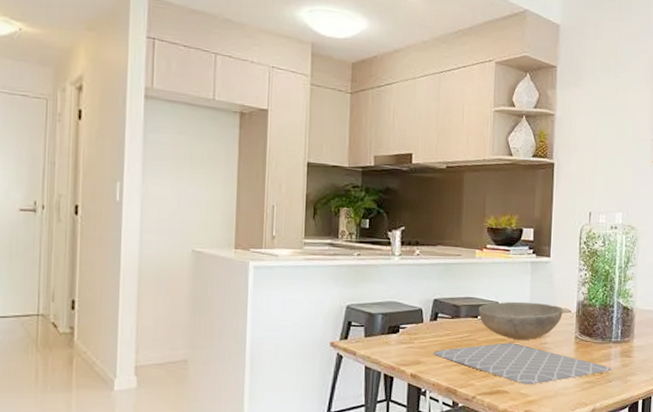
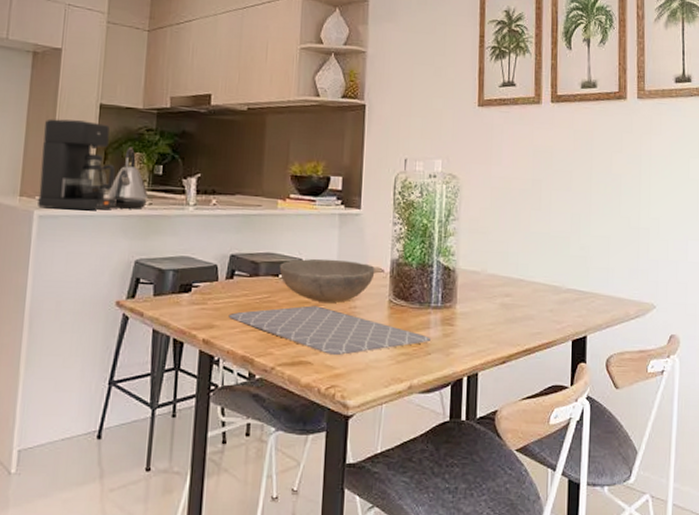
coffee maker: none [253,176,327,261] -> present [38,118,117,211]
kettle: none [319,202,357,260] -> present [108,147,149,209]

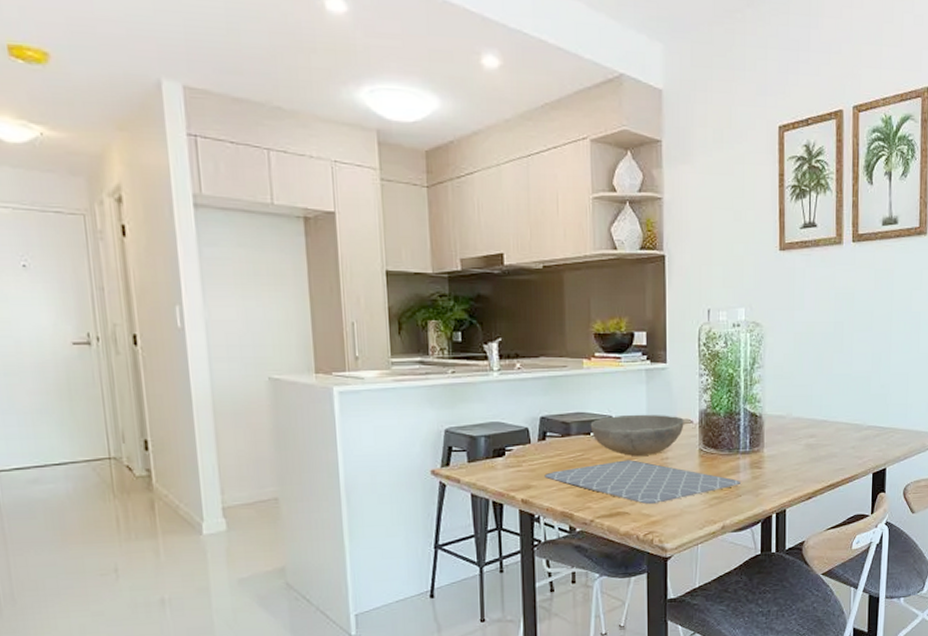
coffee maker: present [38,118,117,211] -> none [330,290,418,384]
kettle: present [108,147,149,209] -> none [408,314,450,379]

